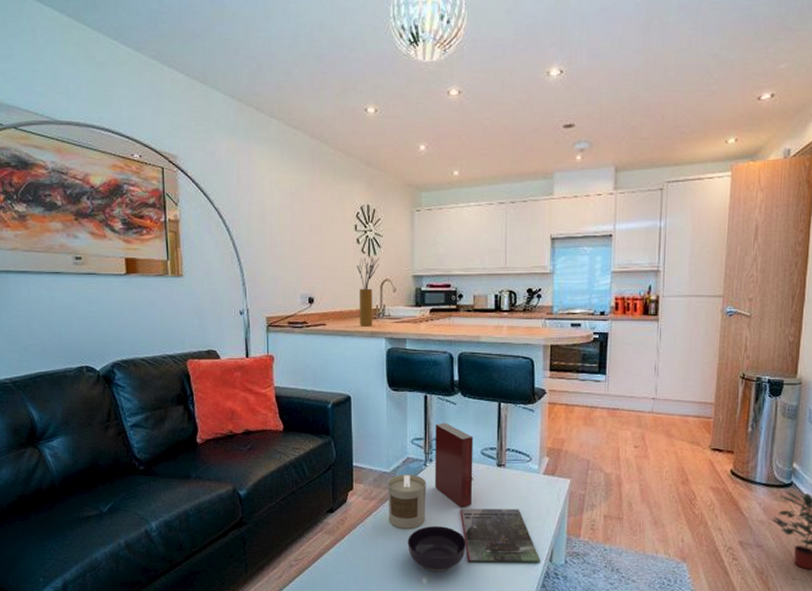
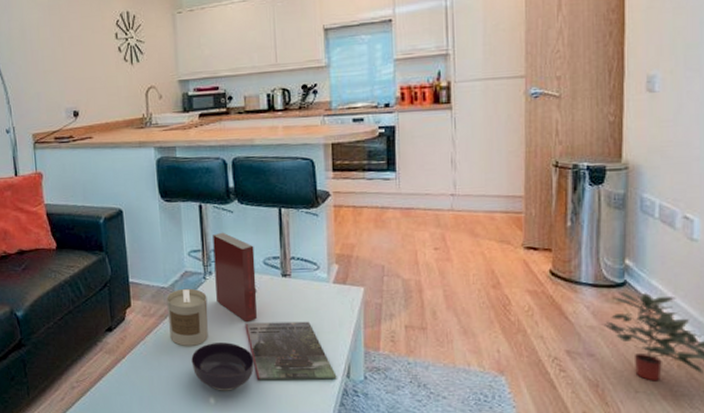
vase: present [357,257,379,327] -> none [120,64,143,137]

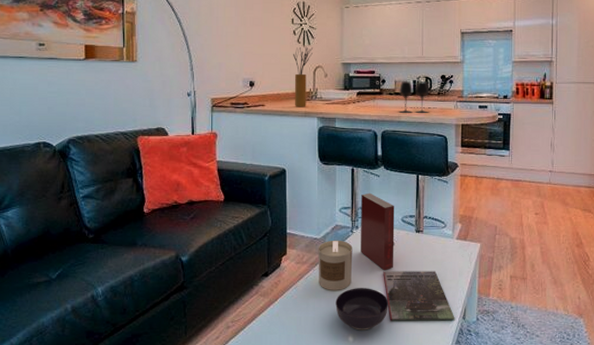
vase: none [120,64,143,137] -> present [293,46,313,107]
wine glass: none [250,94,290,135] -> present [399,80,430,113]

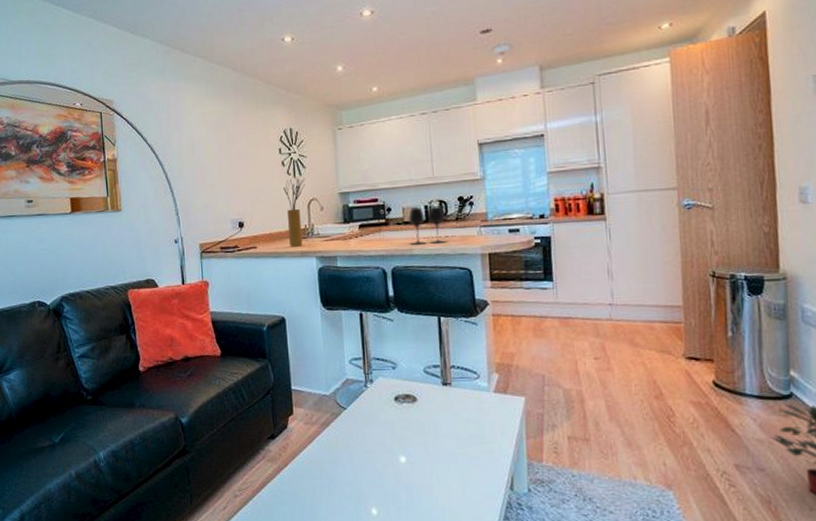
candle: present [318,240,353,290] -> none [328,396,370,455]
bowl: present [335,288,388,331] -> none [353,452,416,502]
book: present [361,192,395,271] -> none [373,340,418,432]
magazine: present [383,271,455,321] -> none [406,431,500,492]

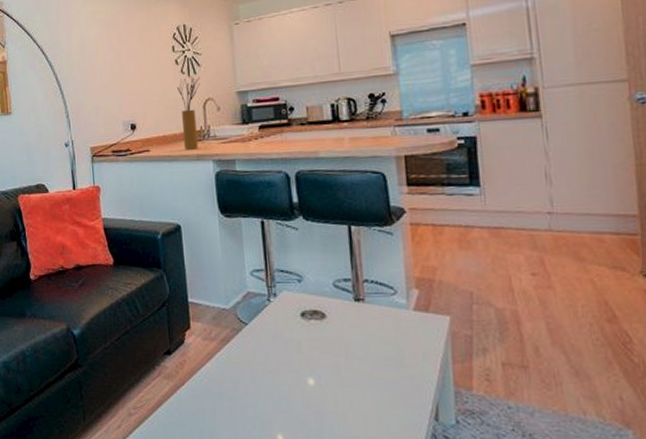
wine glass: present [408,206,447,245] -> none [313,104,357,147]

